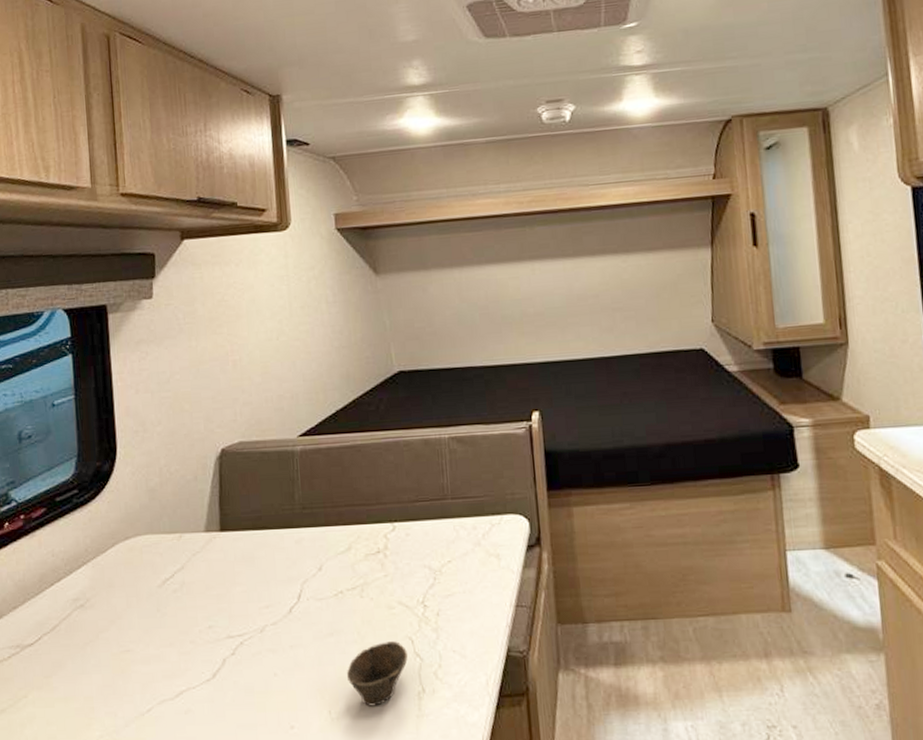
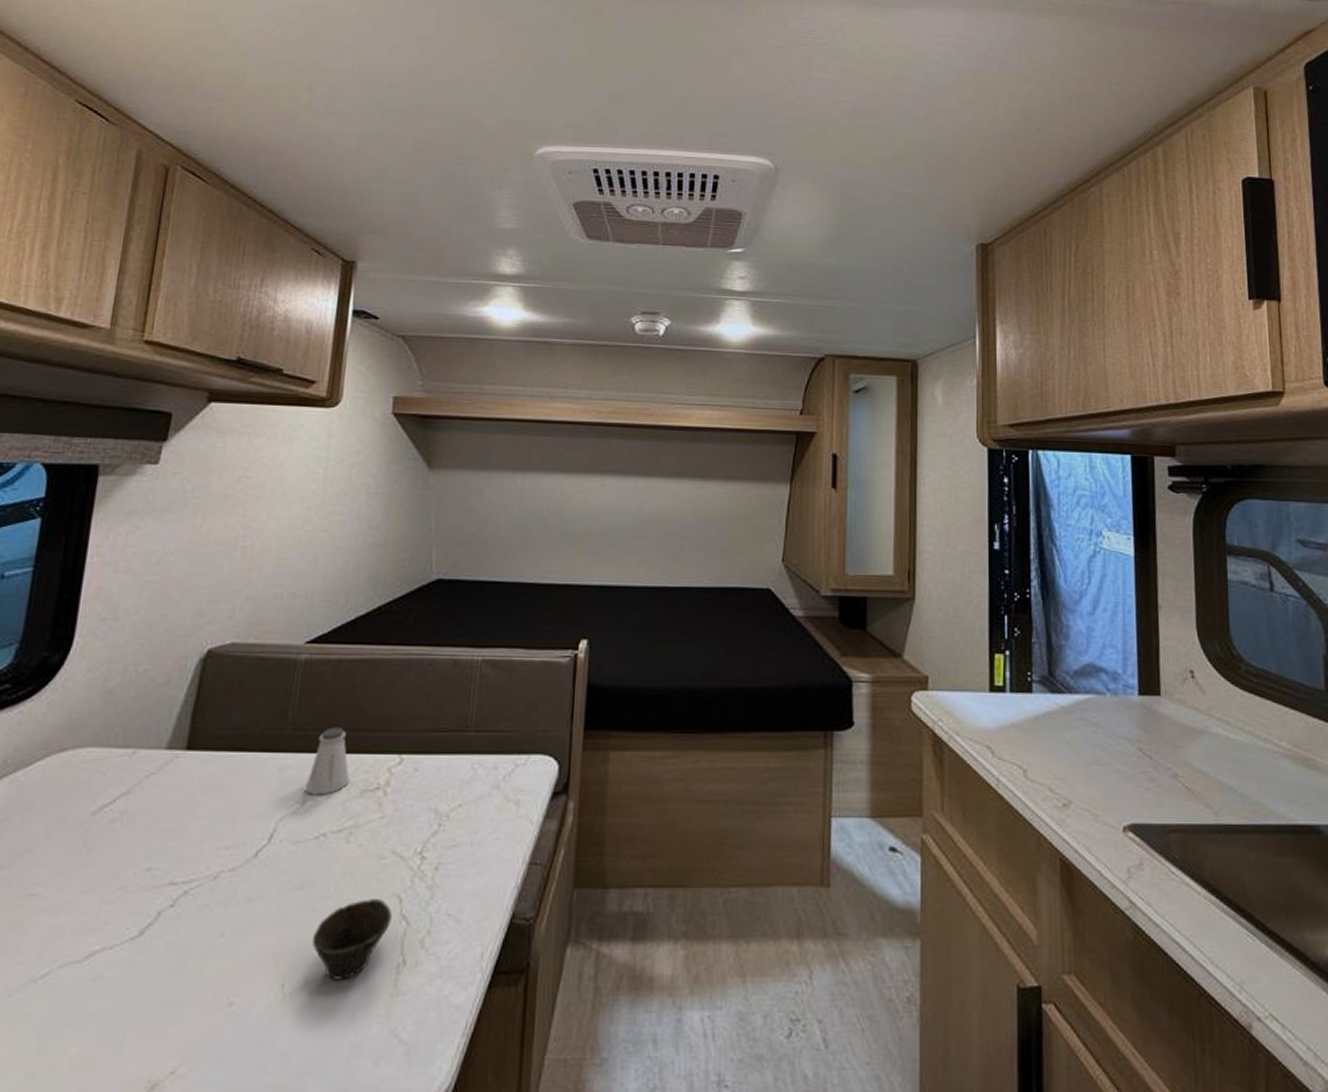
saltshaker: none [319,504,354,561] -> present [305,727,350,795]

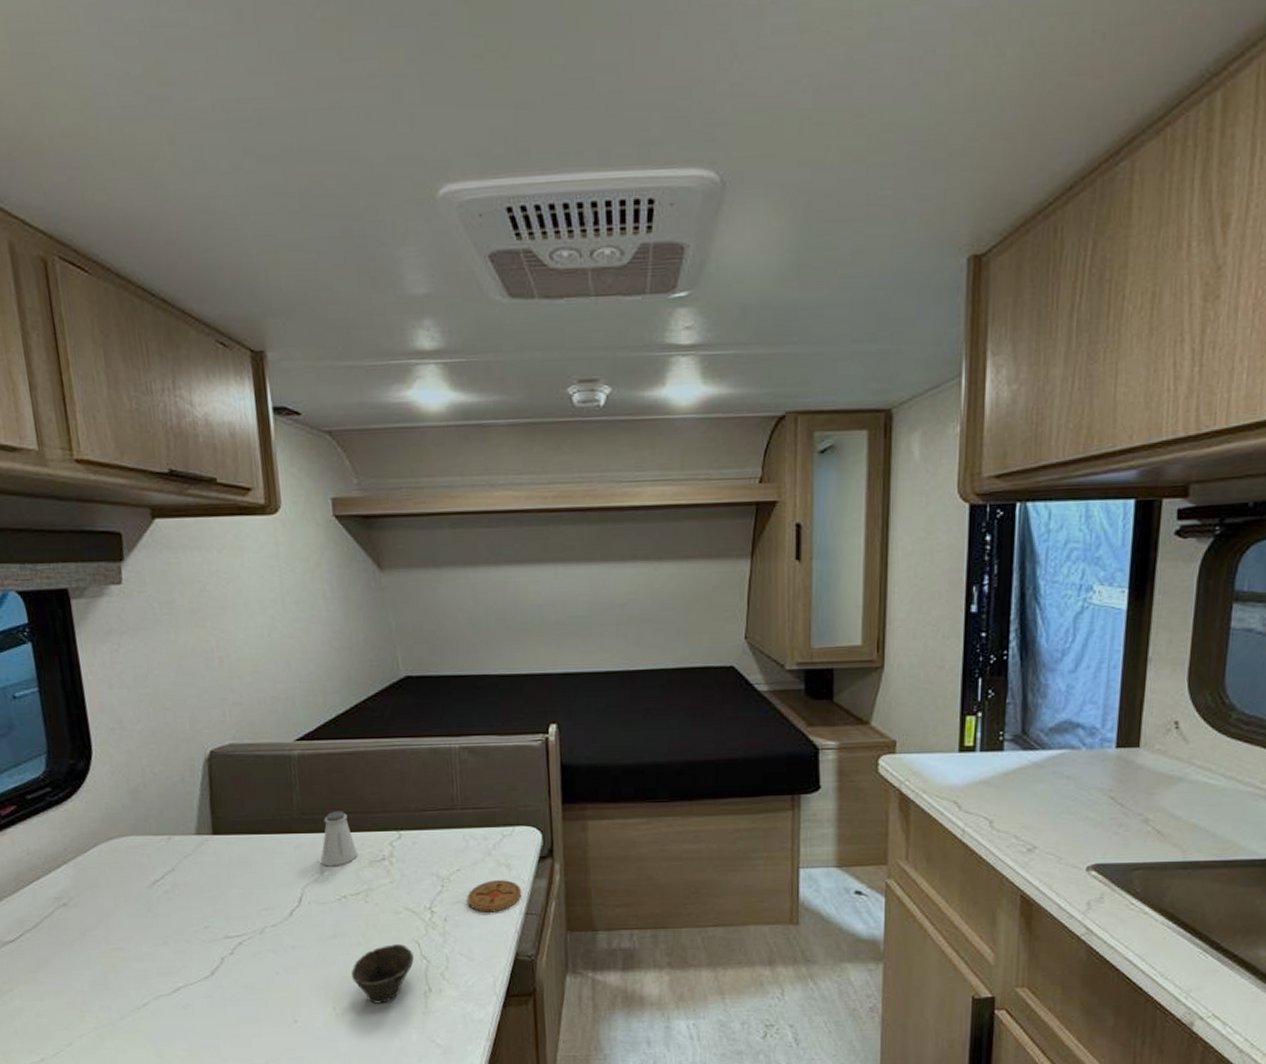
coaster: none [465,820,529,860] -> present [467,880,522,913]

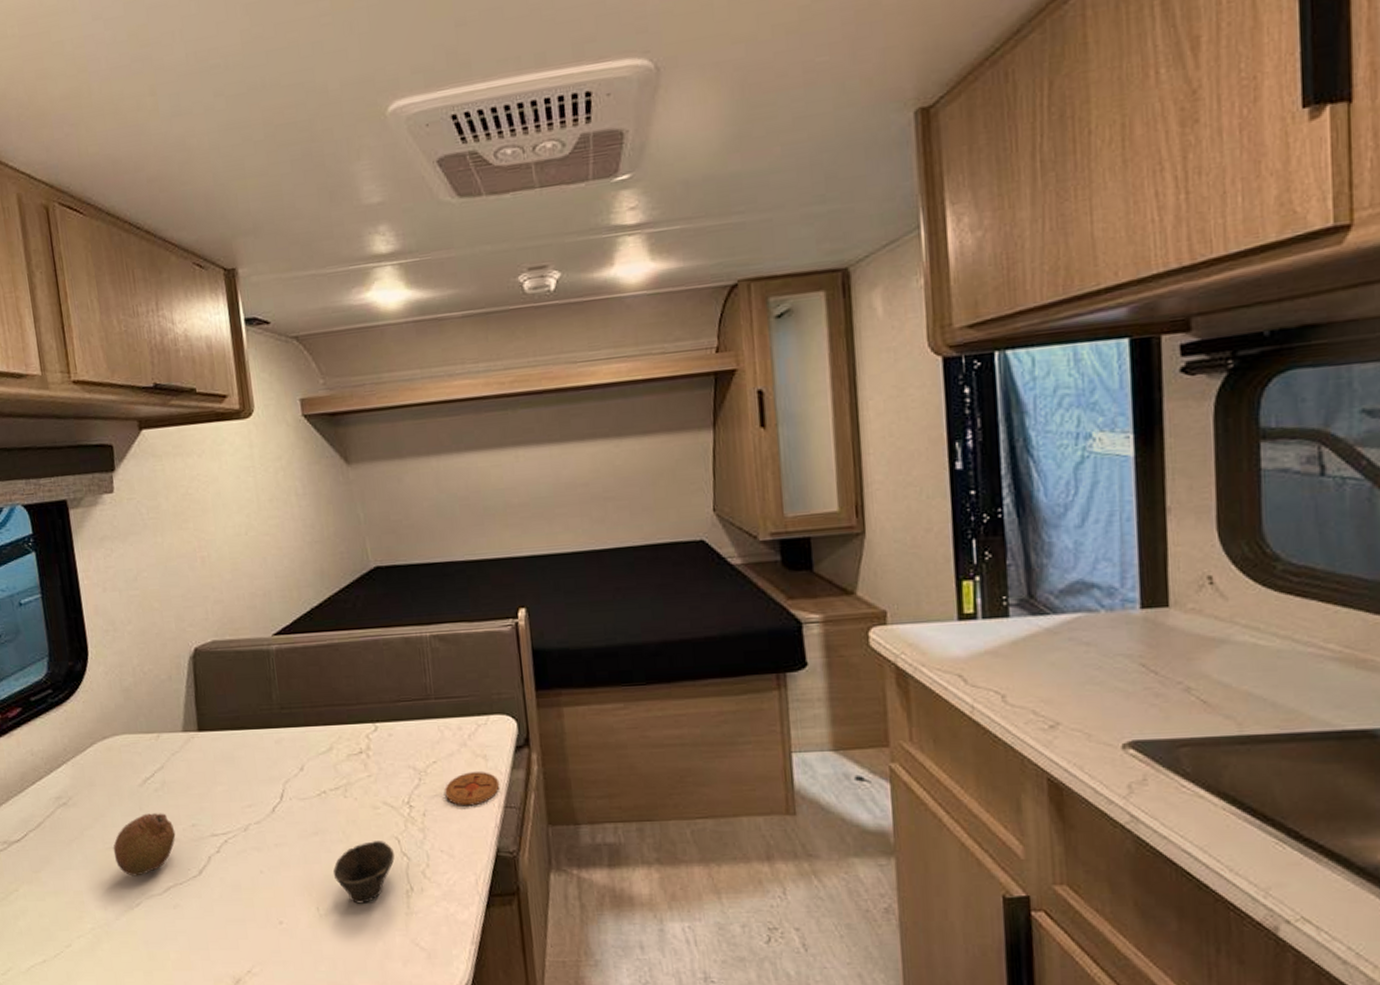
fruit: none [118,915,187,977] -> present [113,813,176,877]
saltshaker: present [321,811,358,867] -> none [300,704,336,761]

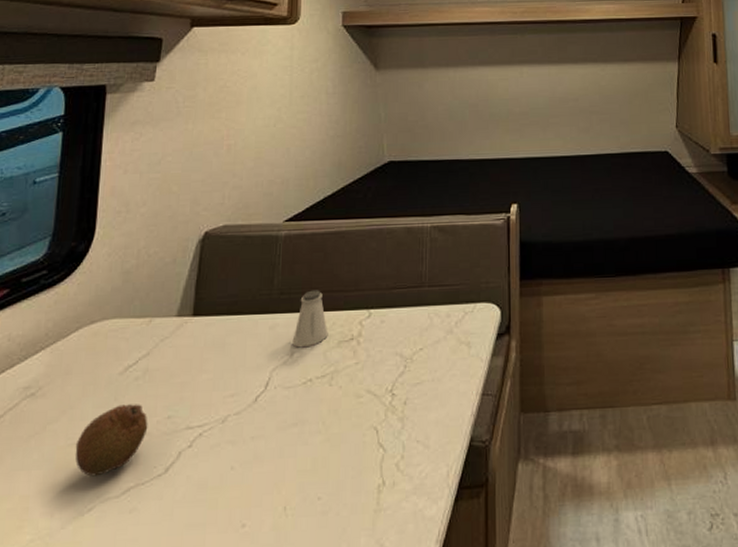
saltshaker: none [300,704,336,761] -> present [292,290,328,348]
cup: present [333,841,395,904] -> none [307,431,371,501]
coaster: present [445,772,500,806] -> none [428,359,480,394]

